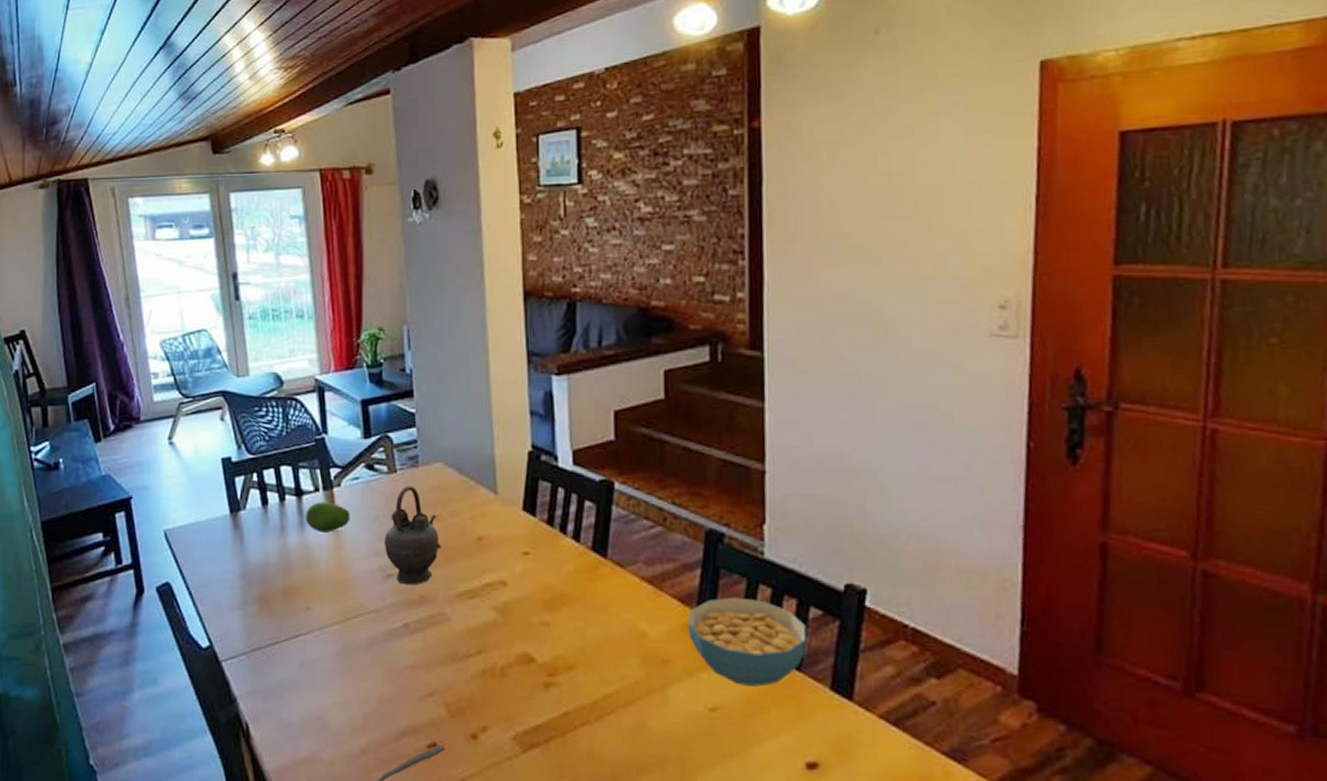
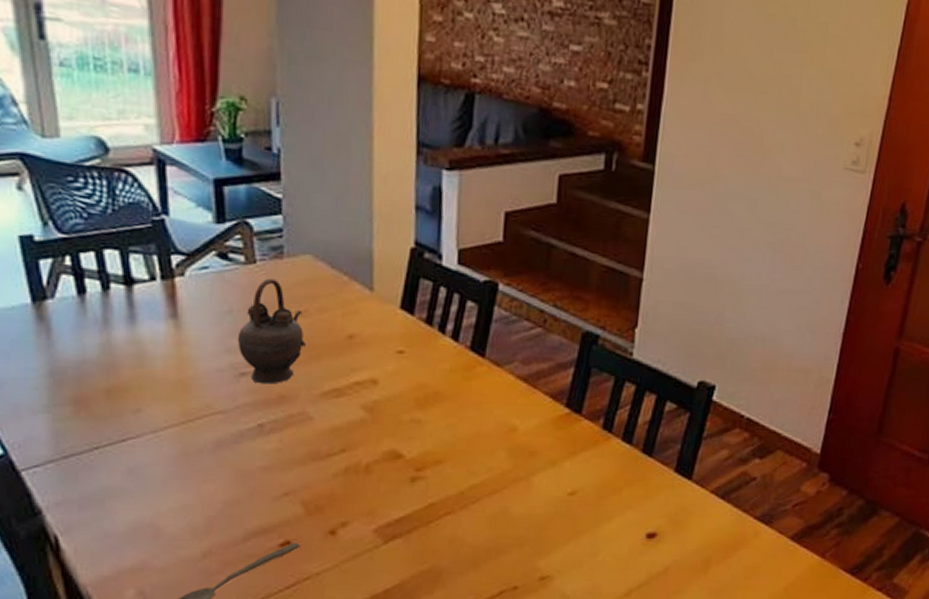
fruit: present [306,501,351,532] -> none [137,292,196,327]
cereal bowl: present [687,597,807,687] -> none [556,393,662,472]

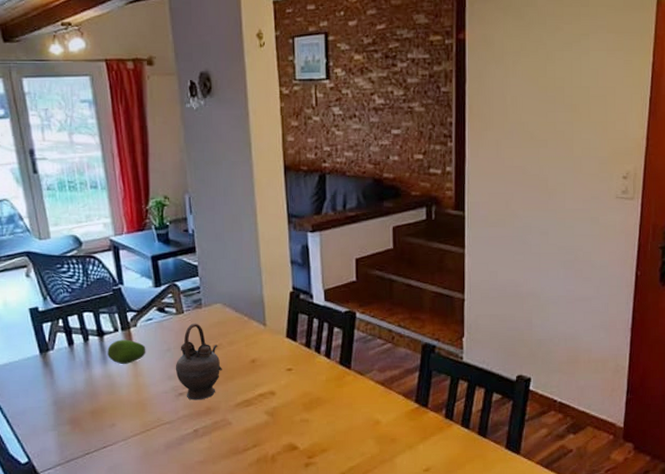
fruit: none [137,292,196,327] -> present [107,339,146,364]

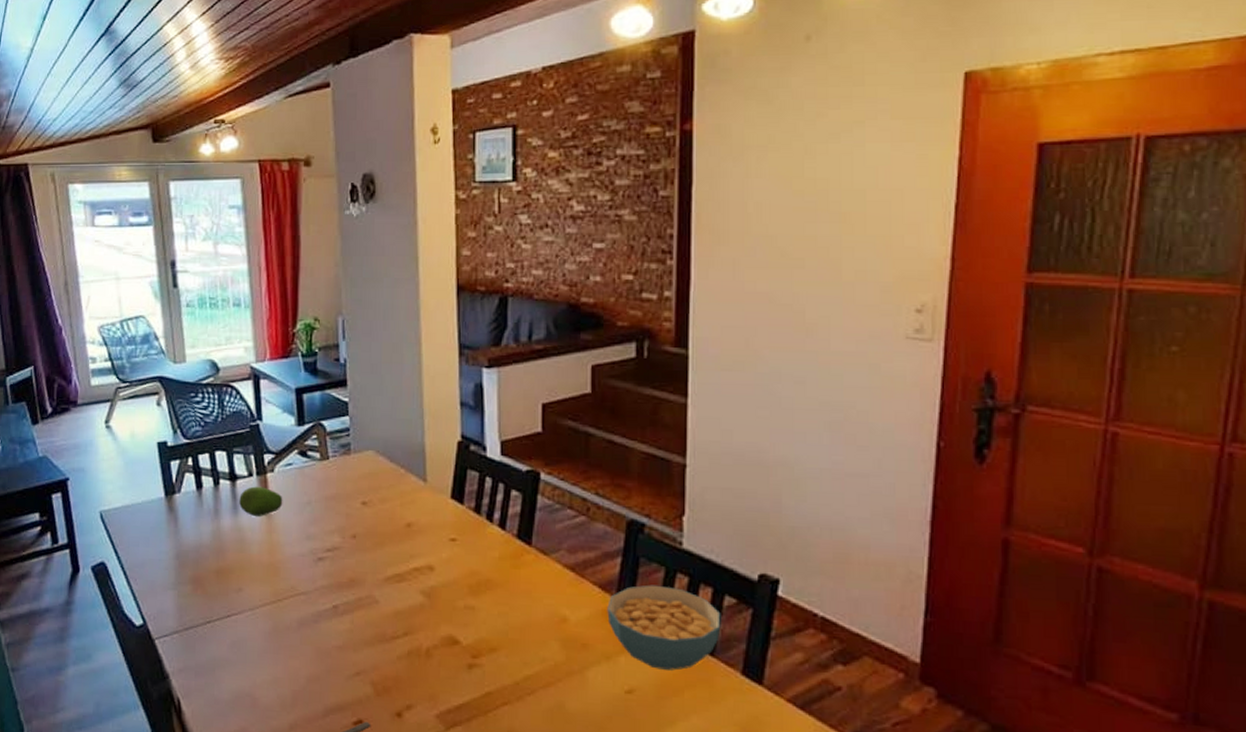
teapot: present [175,323,222,400] -> none [315,472,371,569]
cereal bowl: none [409,390,491,451] -> present [607,584,721,671]

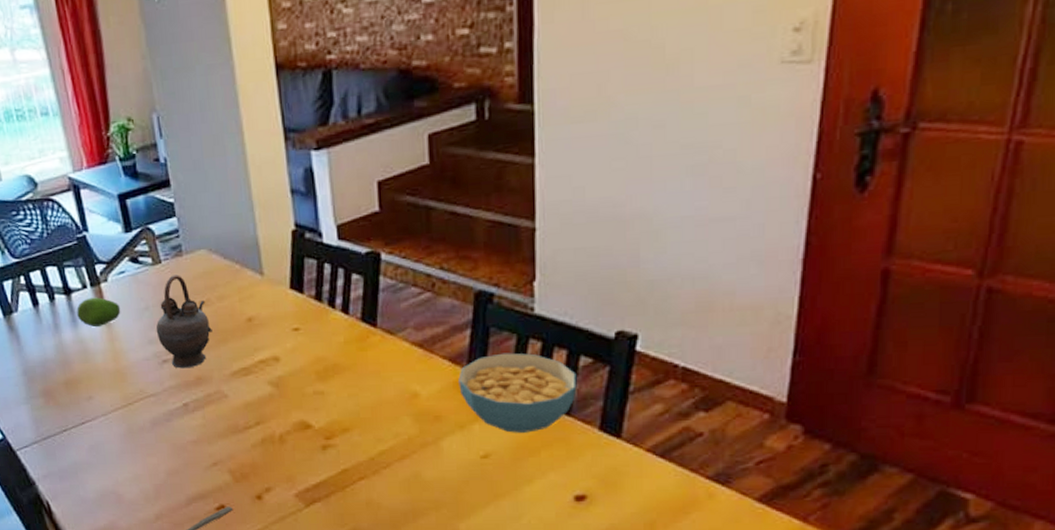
teapot: none [315,472,371,569] -> present [155,274,212,369]

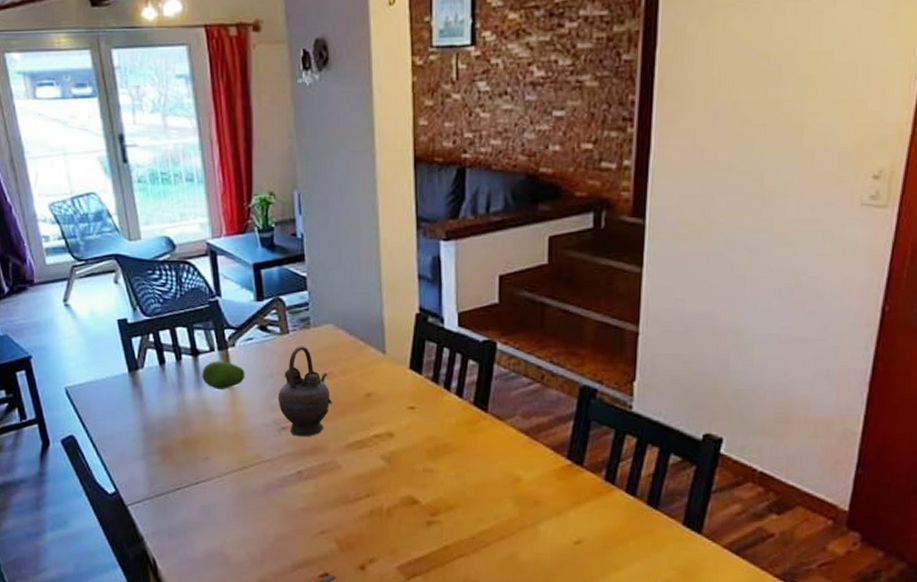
cereal bowl: present [458,352,577,433] -> none [559,446,666,523]

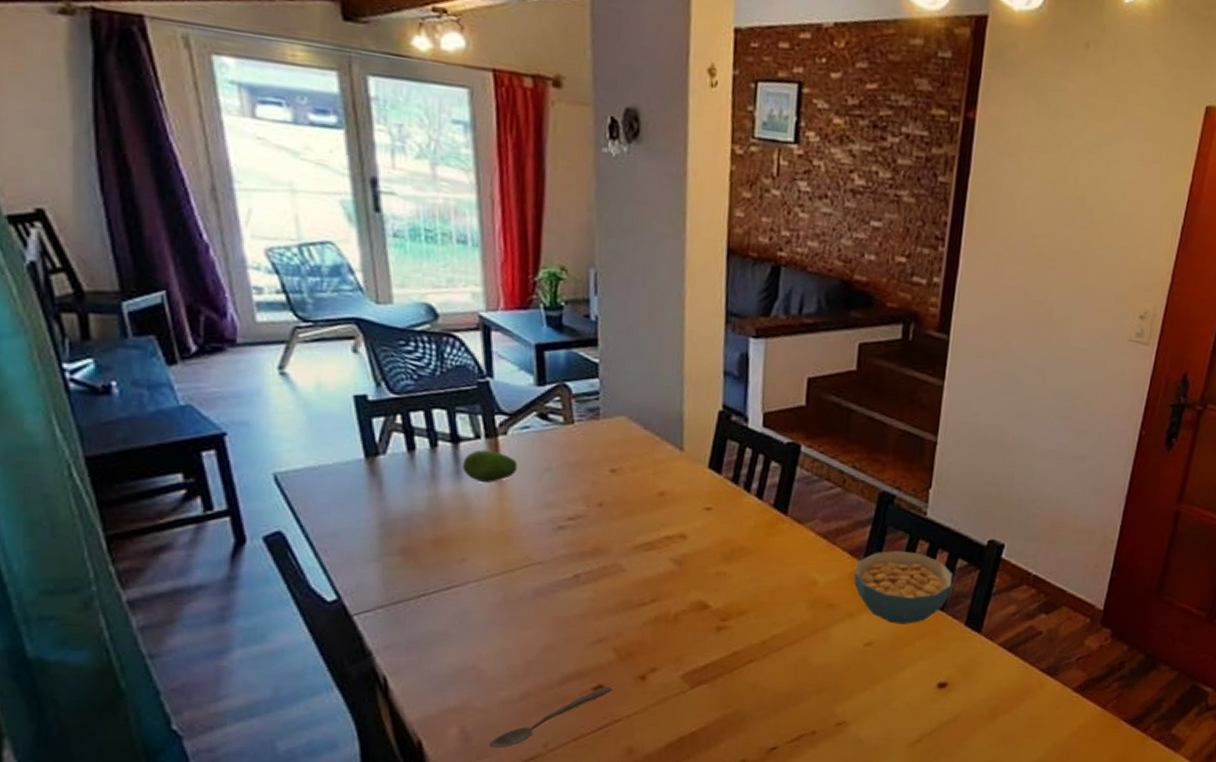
teapot: present [277,346,332,437] -> none [555,438,620,538]
cereal bowl: none [559,446,666,523] -> present [854,550,953,624]

